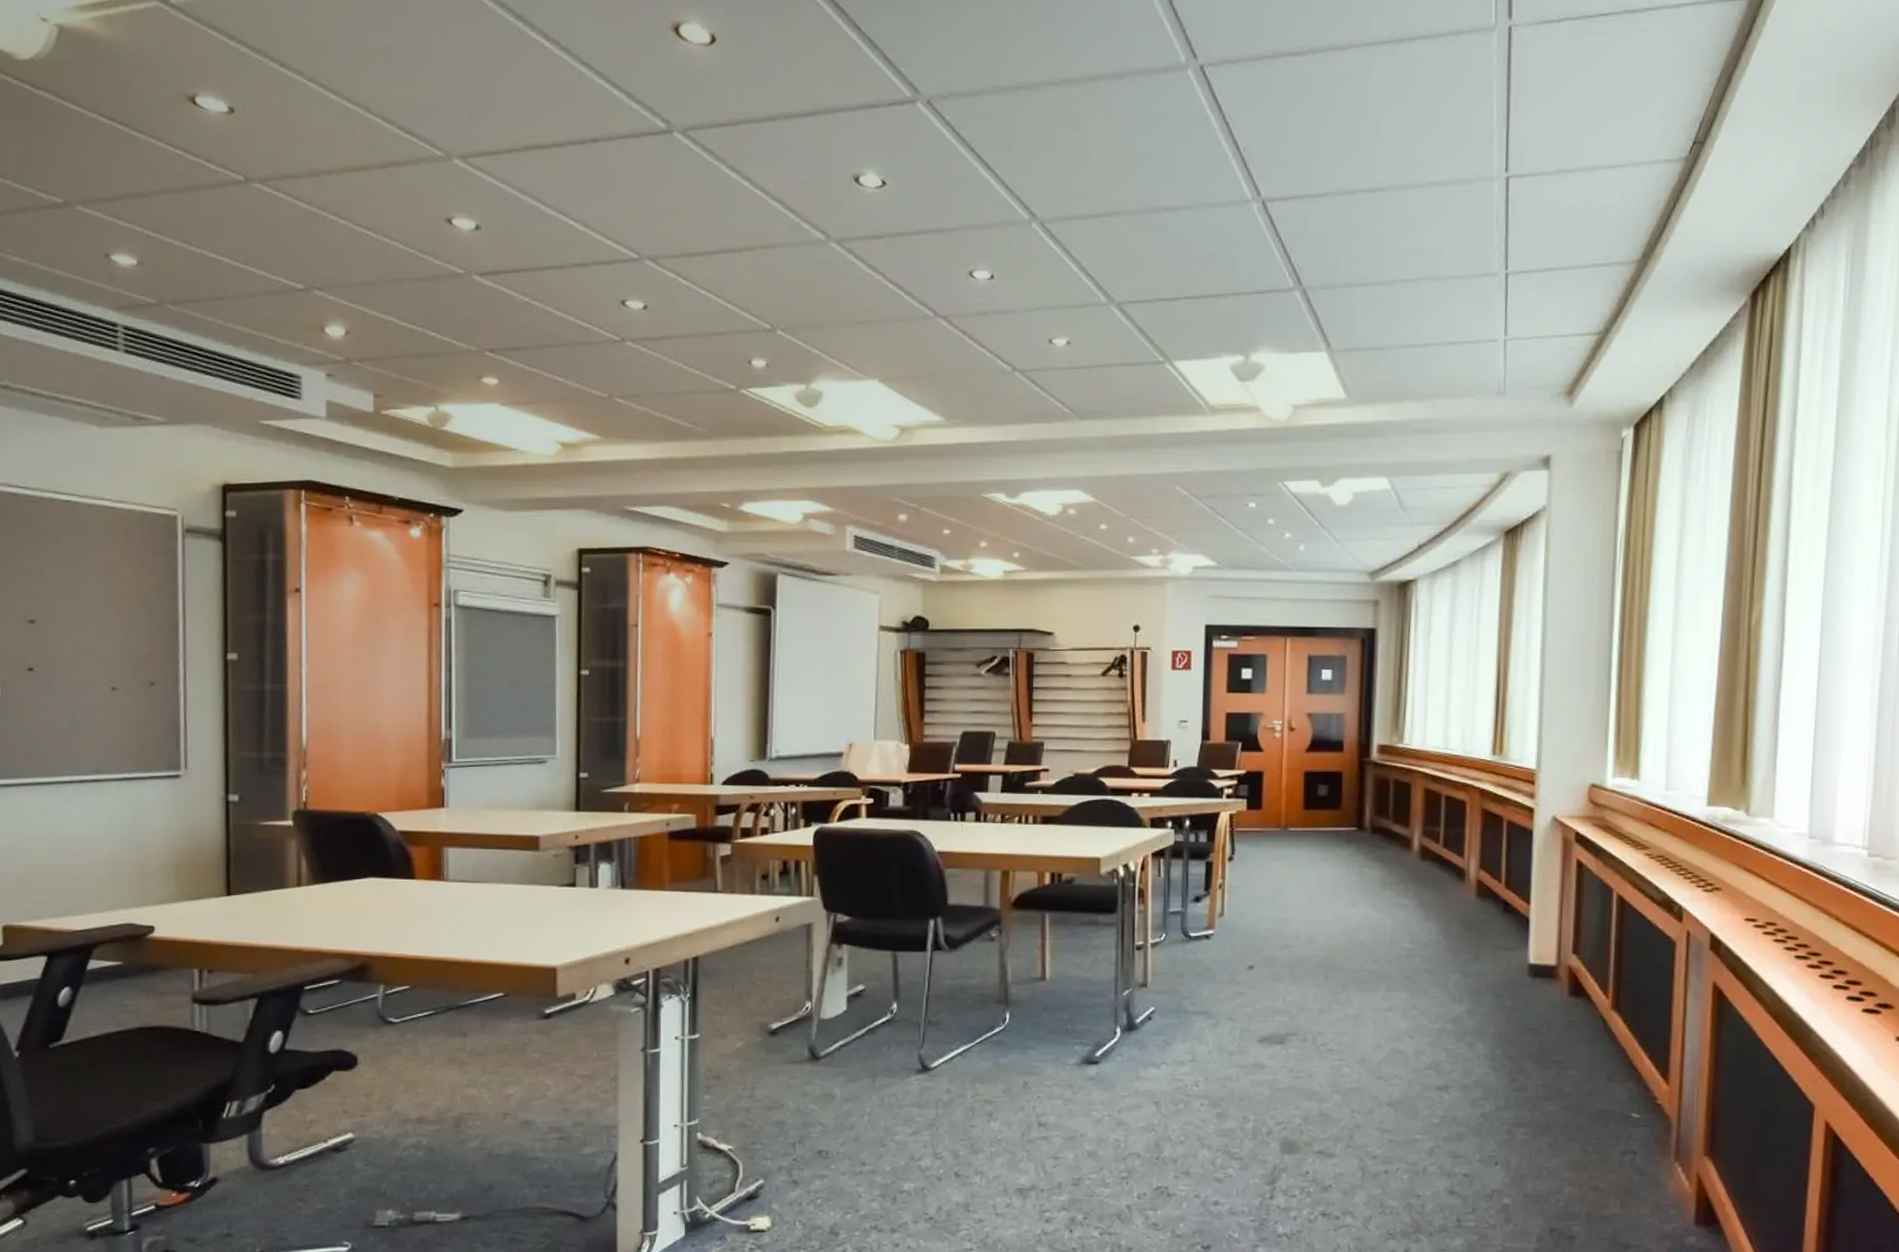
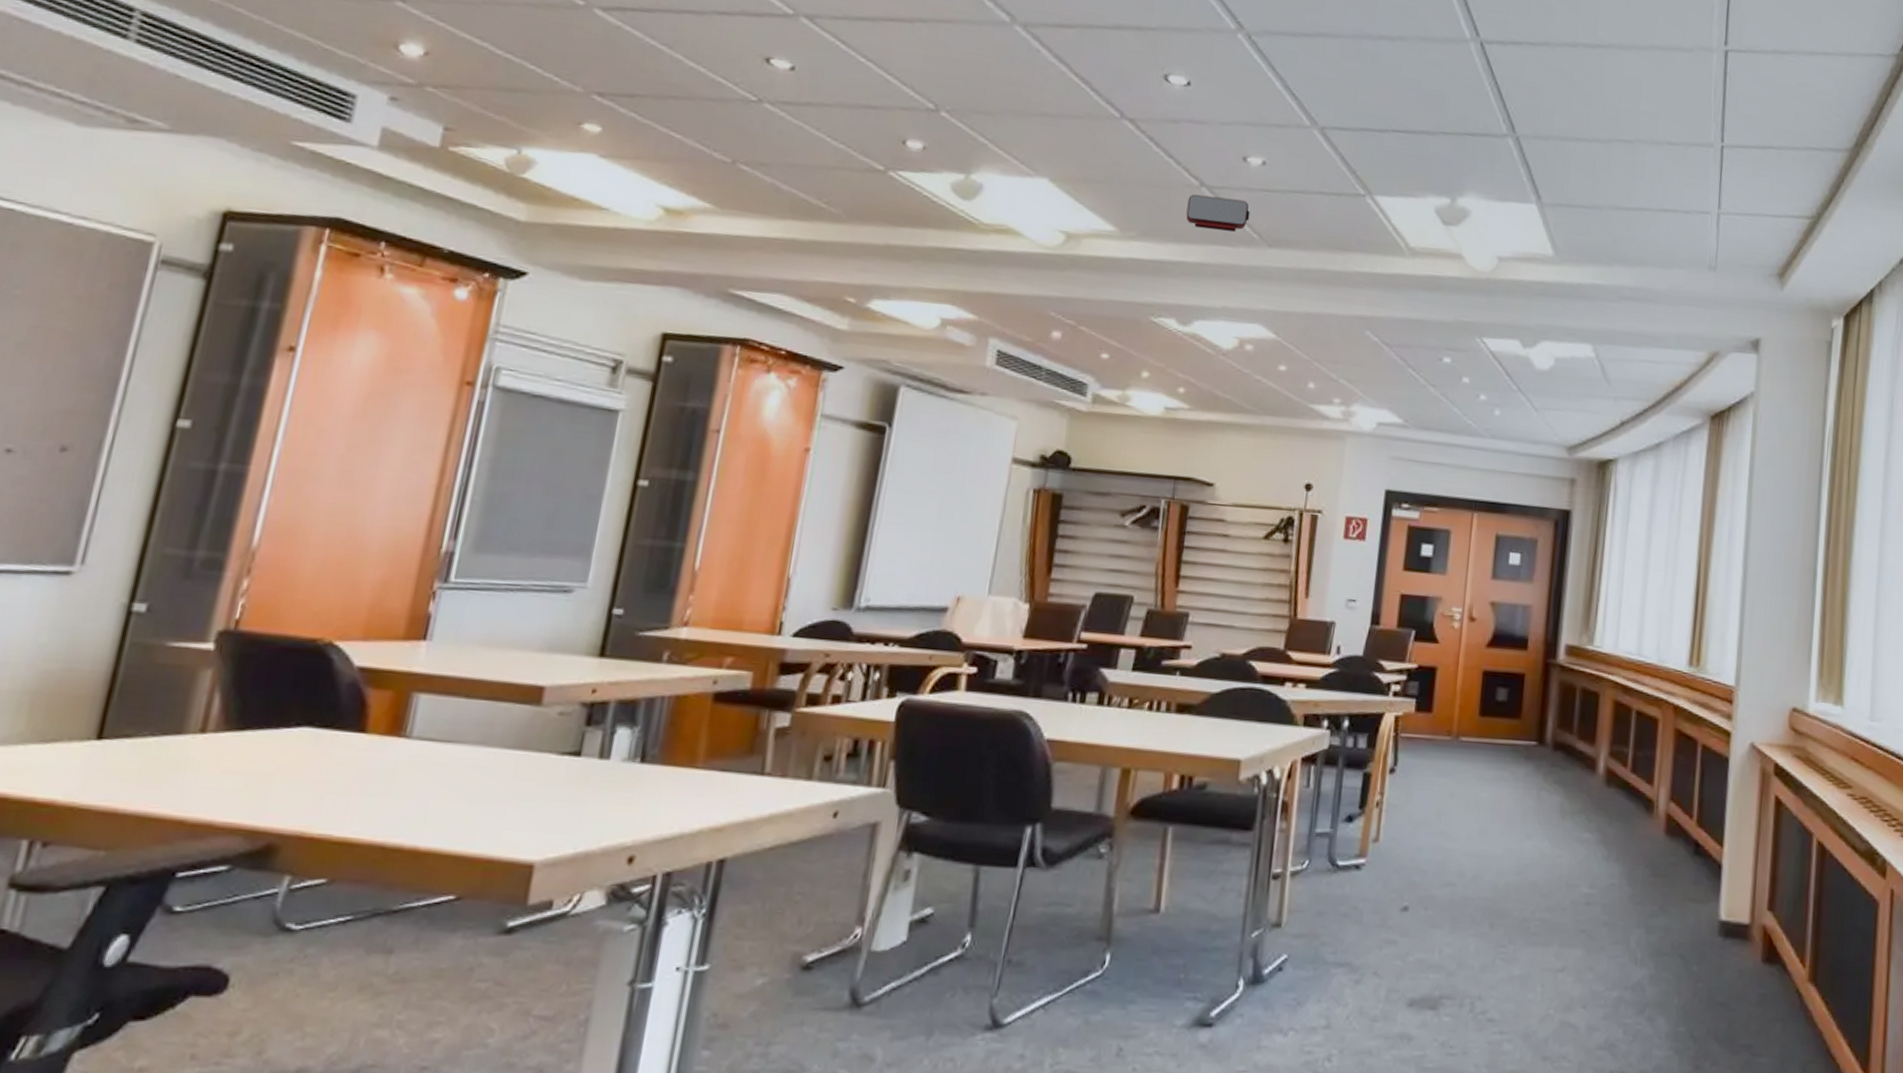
projector: none [1003,379,1061,410] -> present [1186,194,1250,232]

